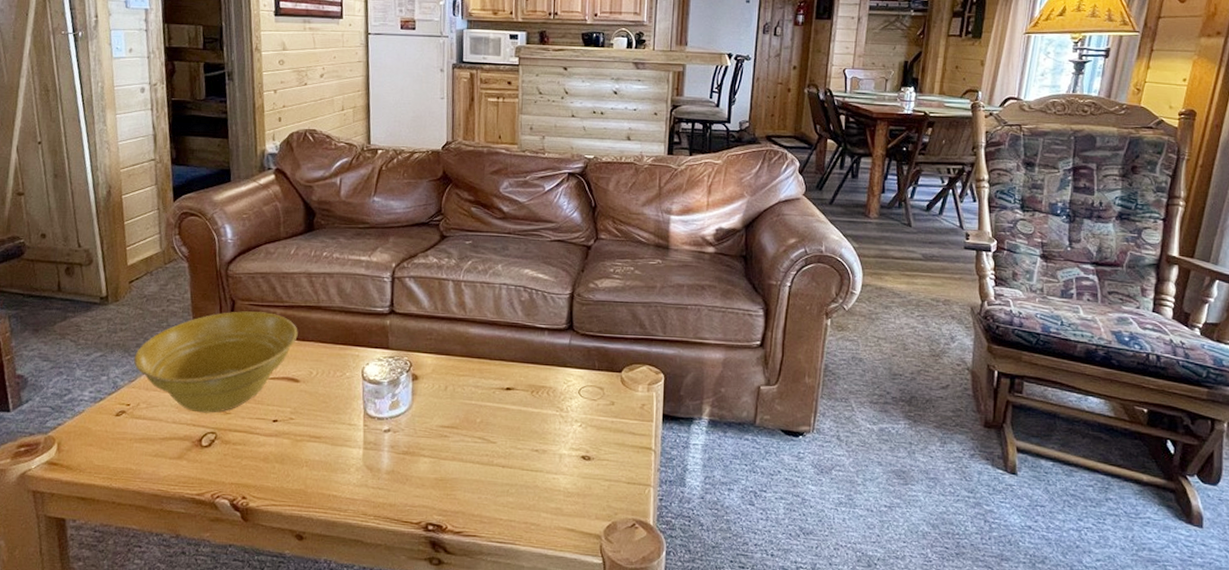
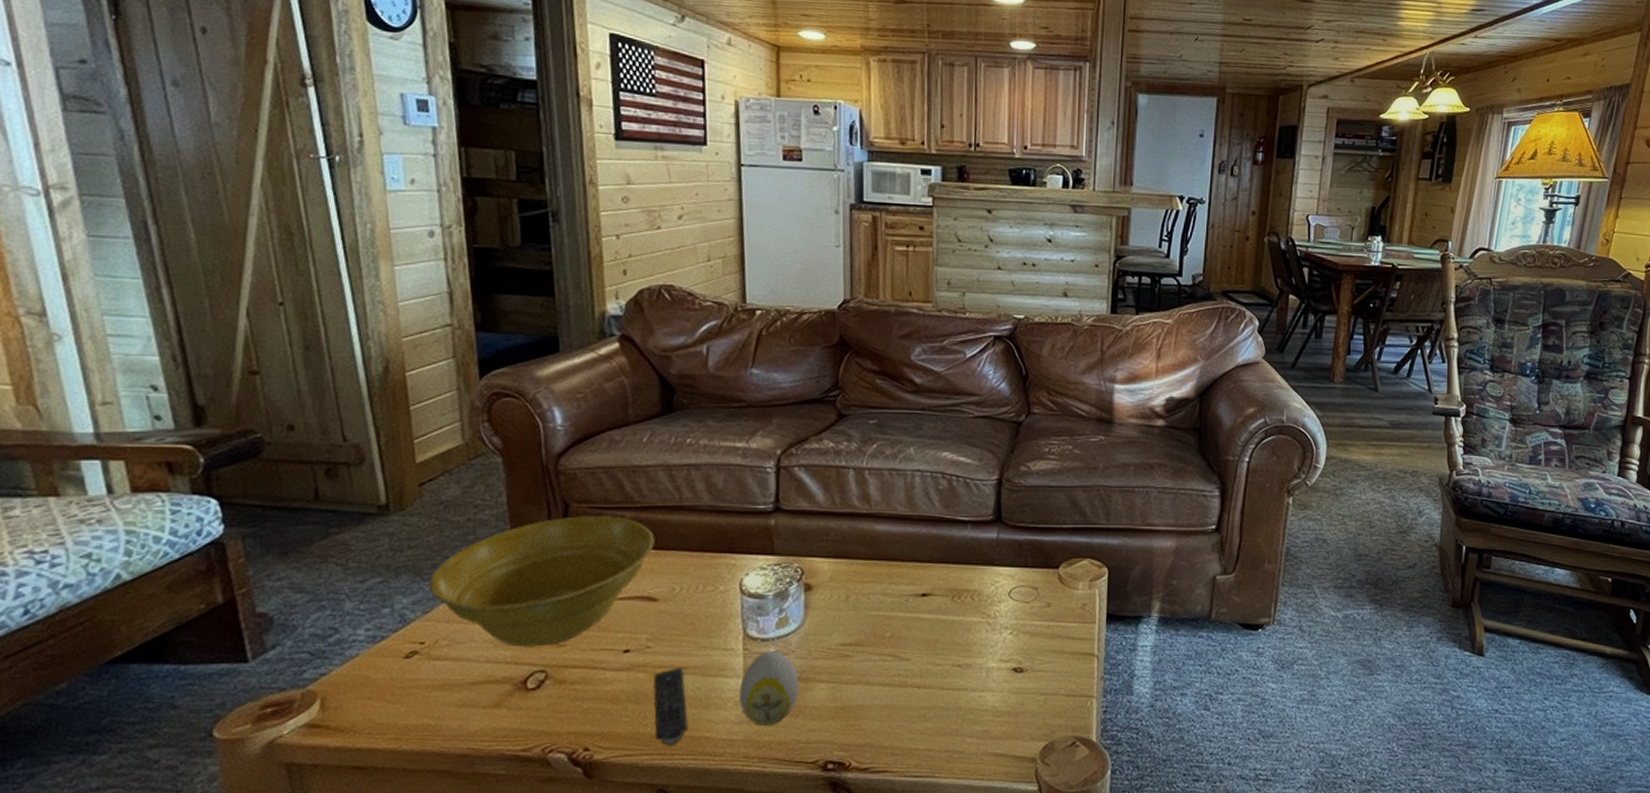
remote control: none [295,436,320,500] -> present [653,667,688,745]
decorative egg: none [359,427,407,489] -> present [738,650,799,725]

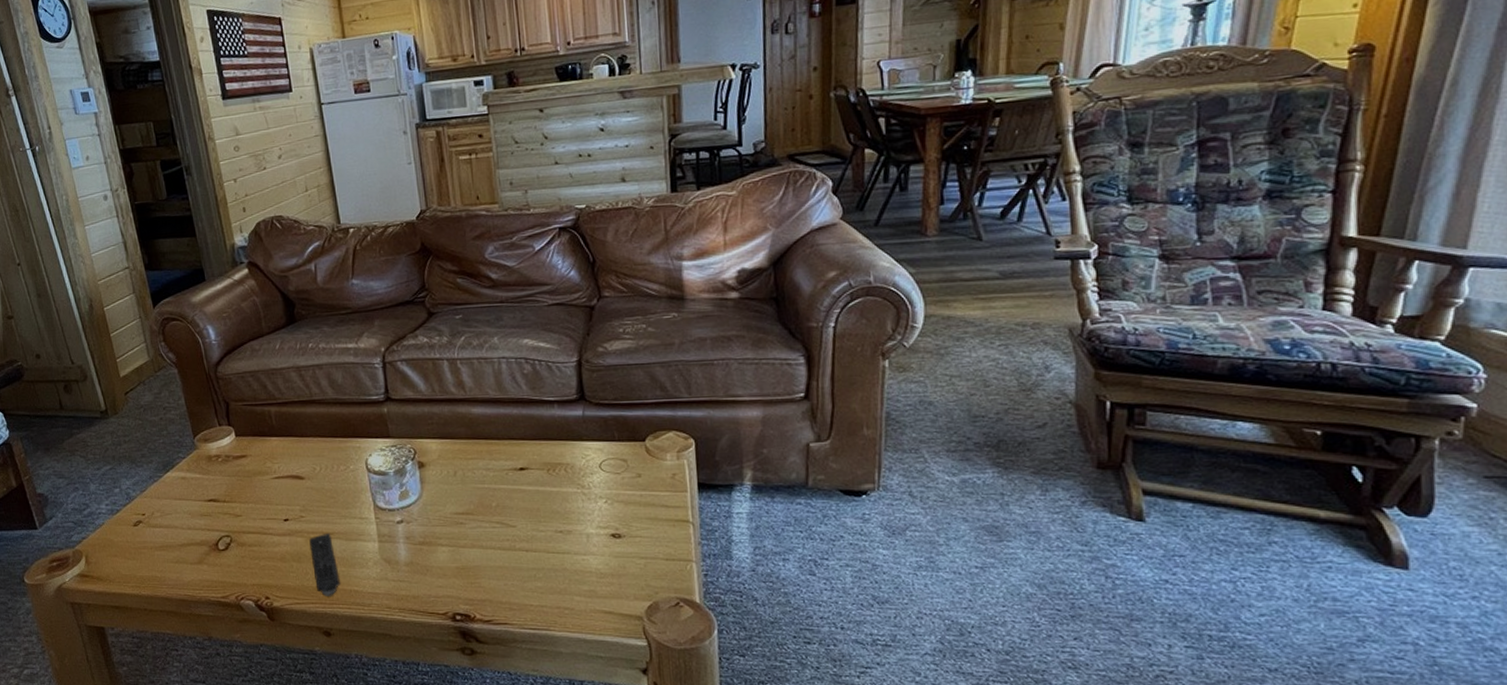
planter bowl: present [427,516,655,647] -> none [141,411,296,517]
decorative egg: present [738,650,799,725] -> none [376,518,425,582]

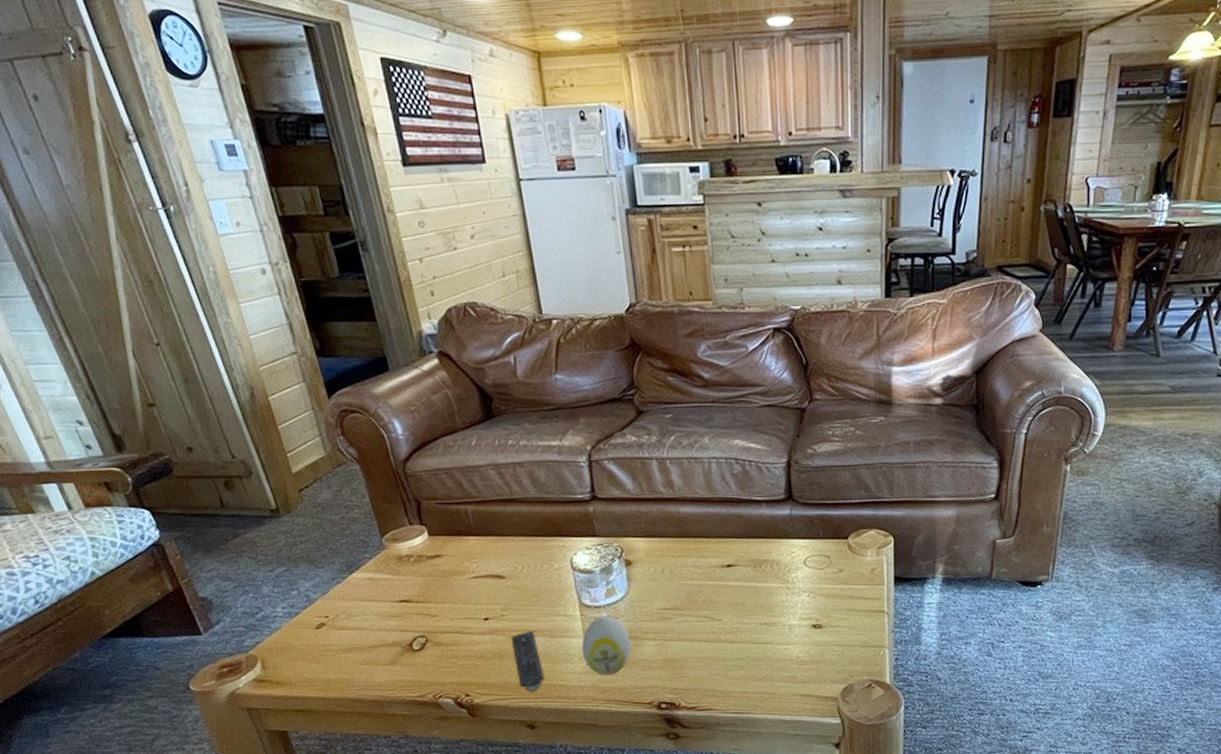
decorative egg: none [376,518,425,582] -> present [581,615,631,675]

